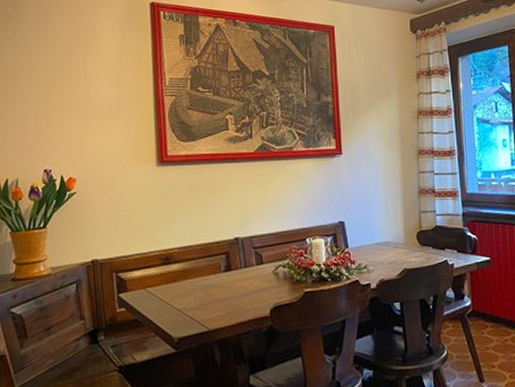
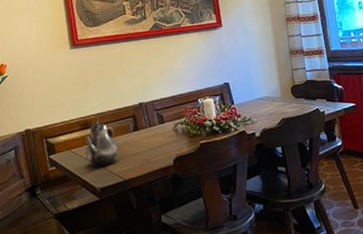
teapot: none [164,251,204,313] -> present [85,117,118,168]

